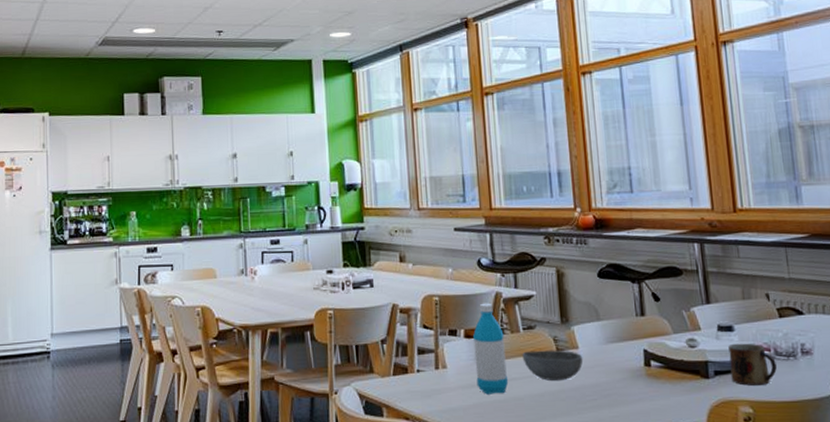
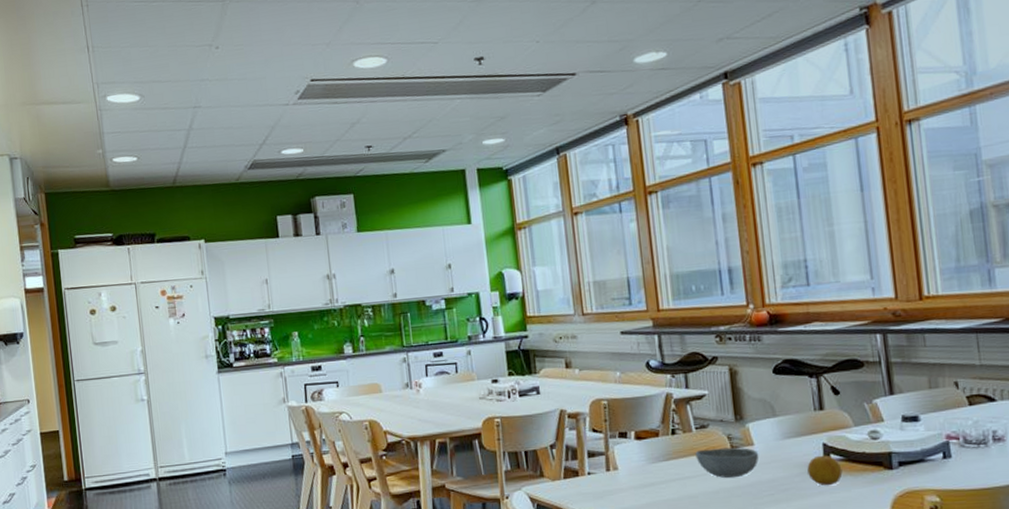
water bottle: present [473,303,509,395] -> none [644,404,682,494]
fruit: none [628,361,662,393] -> present [807,455,843,486]
mug: present [728,343,777,386] -> none [913,432,966,475]

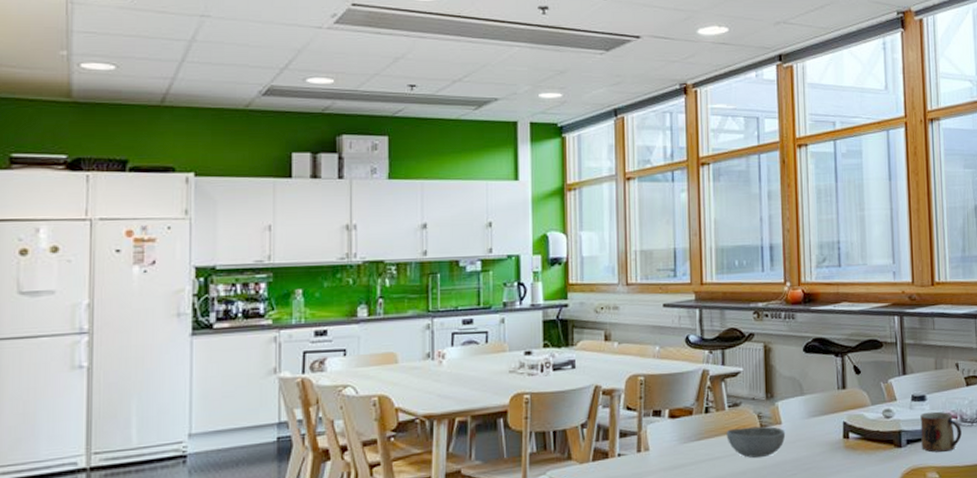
fruit: present [807,455,843,486] -> none [828,433,859,465]
mug: none [913,432,966,475] -> present [920,411,962,453]

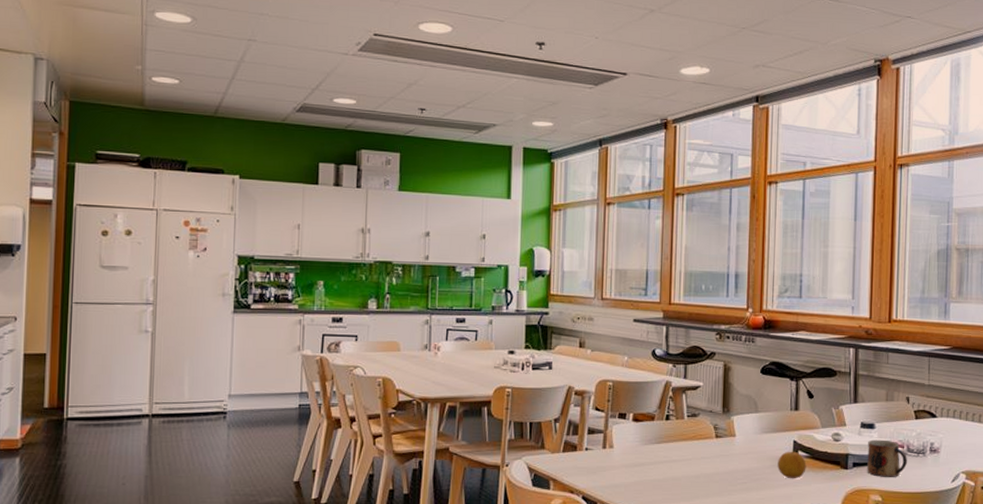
bowl: present [726,426,786,459] -> none [684,436,739,465]
fruit: none [828,433,859,465] -> present [777,451,807,479]

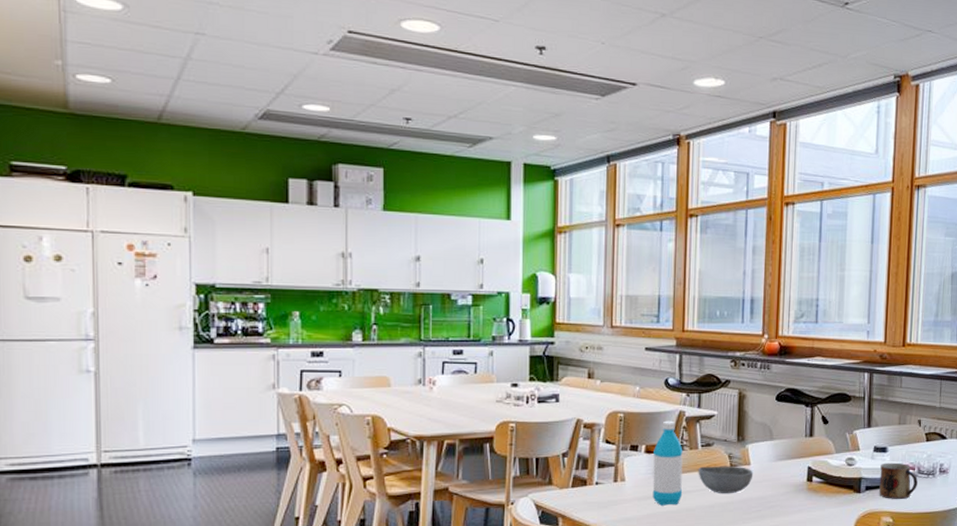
water bottle: none [639,390,669,474] -> present [652,420,683,506]
bowl: none [684,436,739,465] -> present [698,466,754,494]
fruit: present [777,451,807,479] -> none [792,477,821,505]

